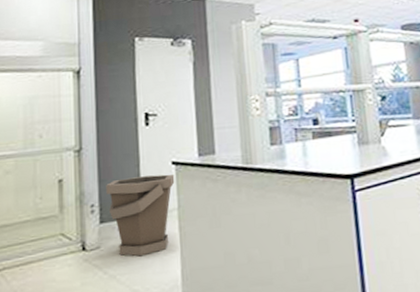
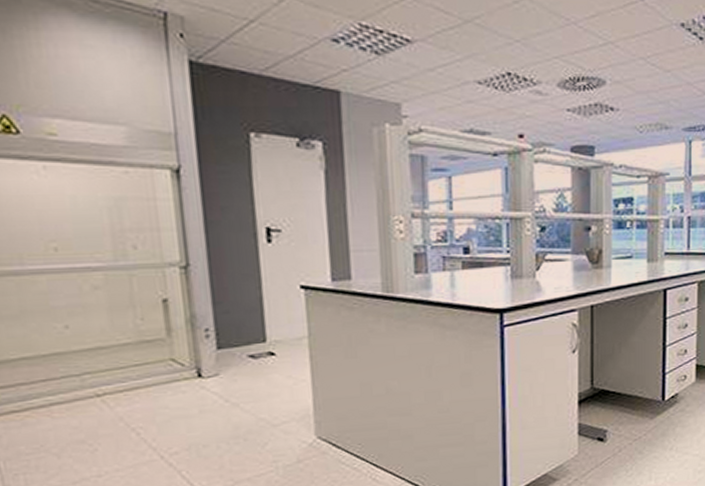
bucket: present [106,174,175,257] -> none [222,299,304,385]

